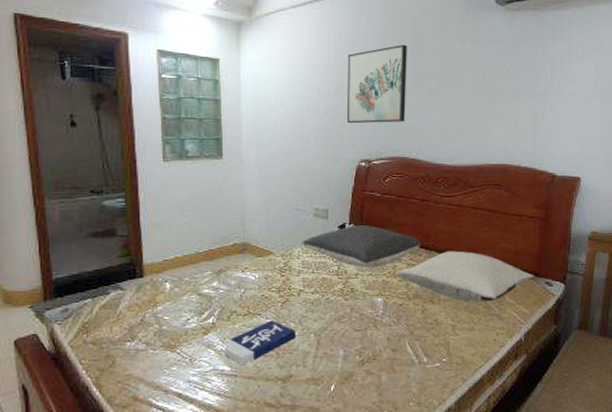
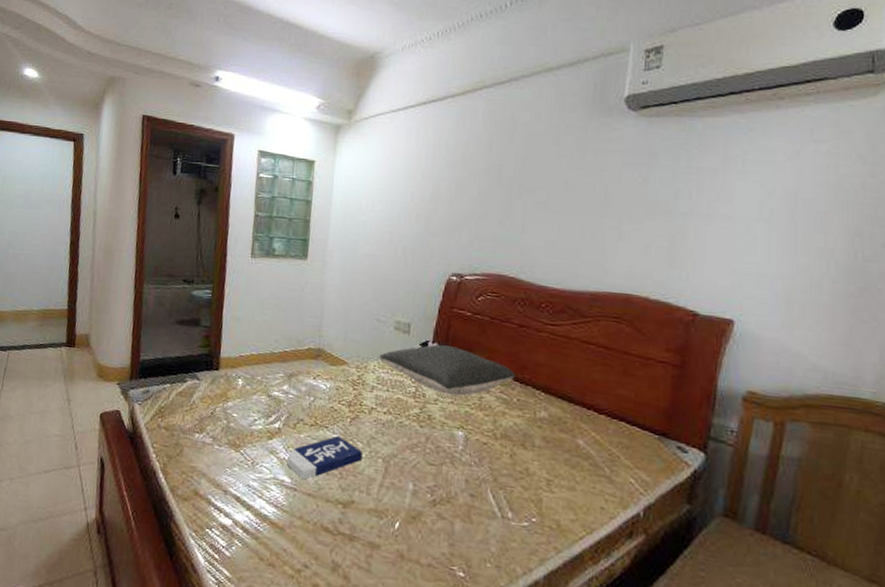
wall art: present [346,44,407,124] -> none [439,151,515,236]
pillow: present [396,251,534,304] -> none [482,388,661,460]

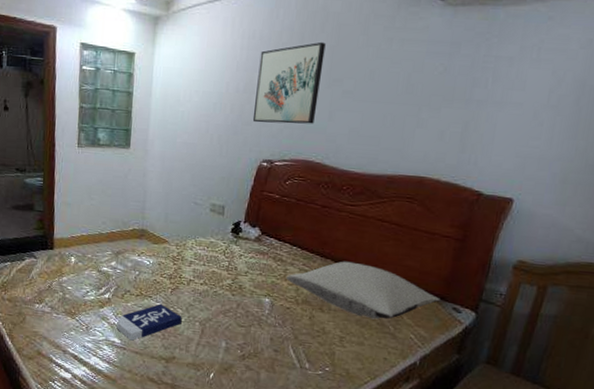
pillow: present [379,344,515,396] -> none [196,224,317,269]
wall art: none [439,151,515,236] -> present [252,41,326,124]
pillow: none [482,388,661,460] -> present [287,261,440,320]

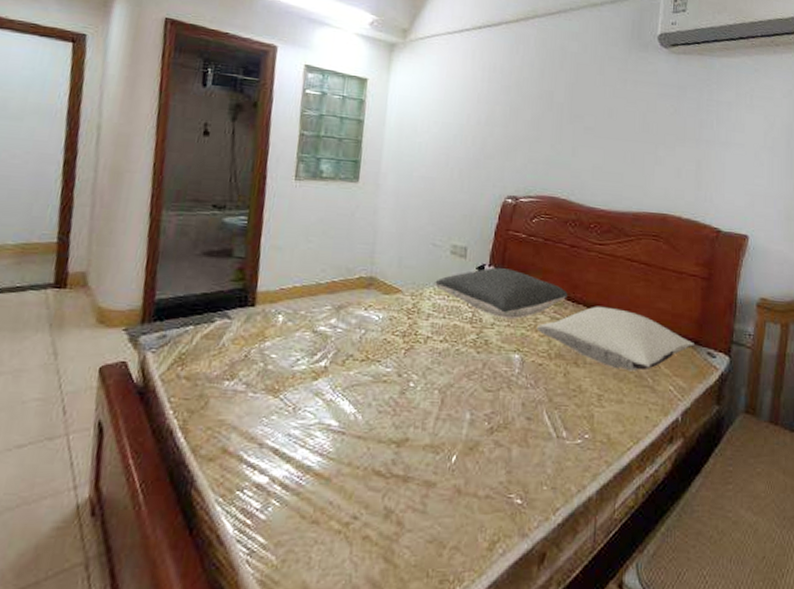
book: present [115,303,182,341] -> none [332,369,418,421]
pillow: none [196,224,317,269] -> present [435,267,568,319]
wall art: present [252,41,326,124] -> none [495,78,565,160]

